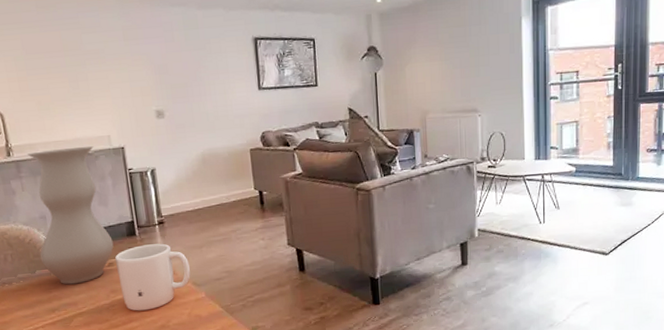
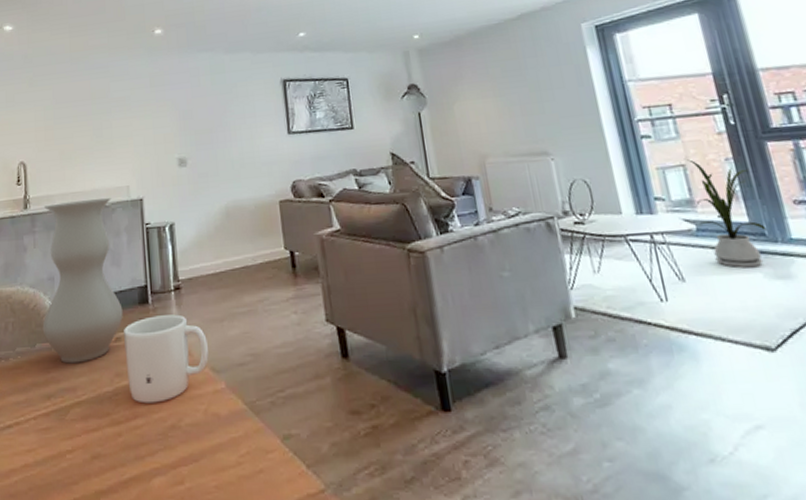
house plant: none [578,116,624,199] -> present [683,158,767,268]

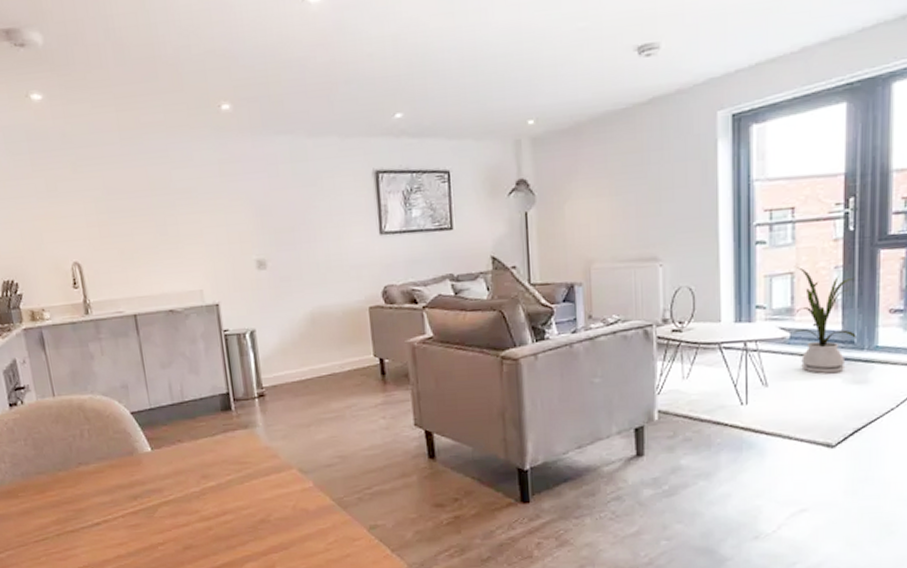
vase: present [42,198,123,364] -> none [108,303,206,468]
mug: present [123,314,209,404] -> none [206,420,296,502]

